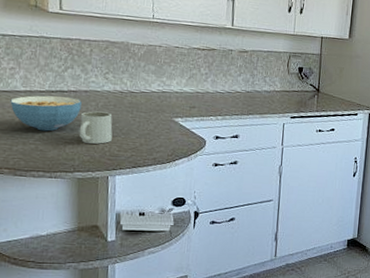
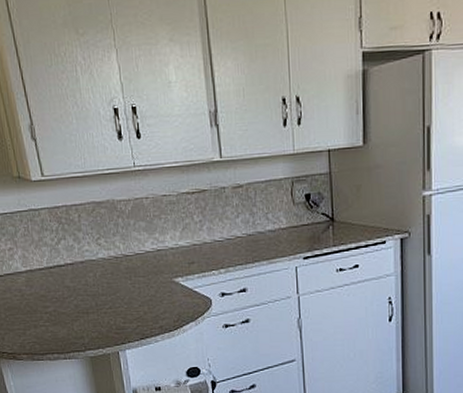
cereal bowl: present [10,95,82,132] -> none [15,270,81,311]
mug: present [79,111,113,144] -> none [81,282,116,318]

